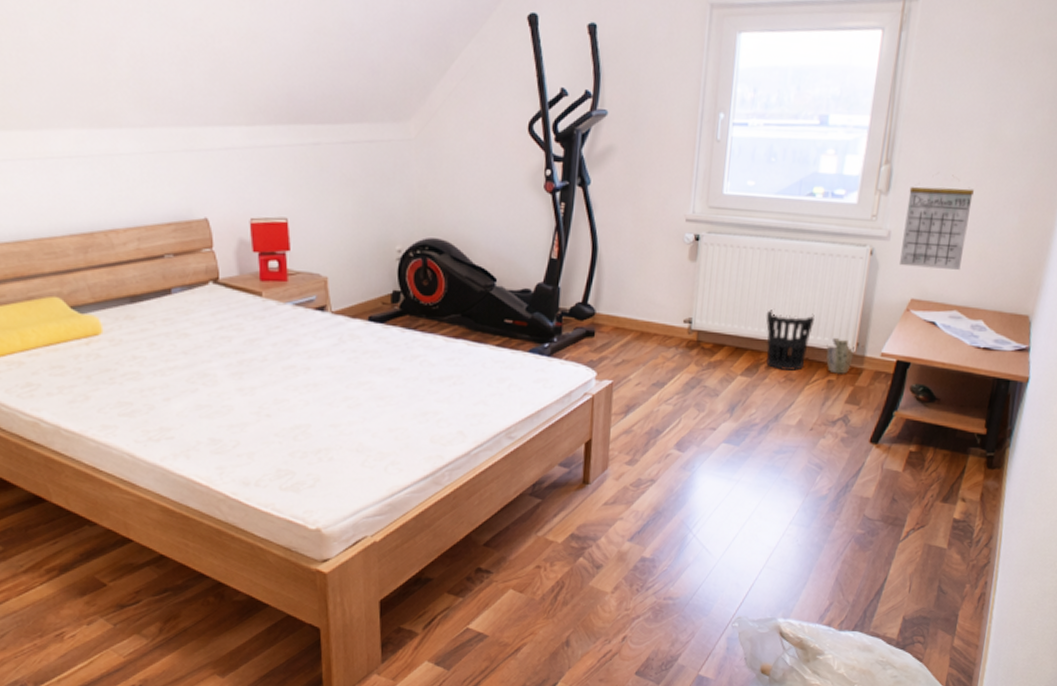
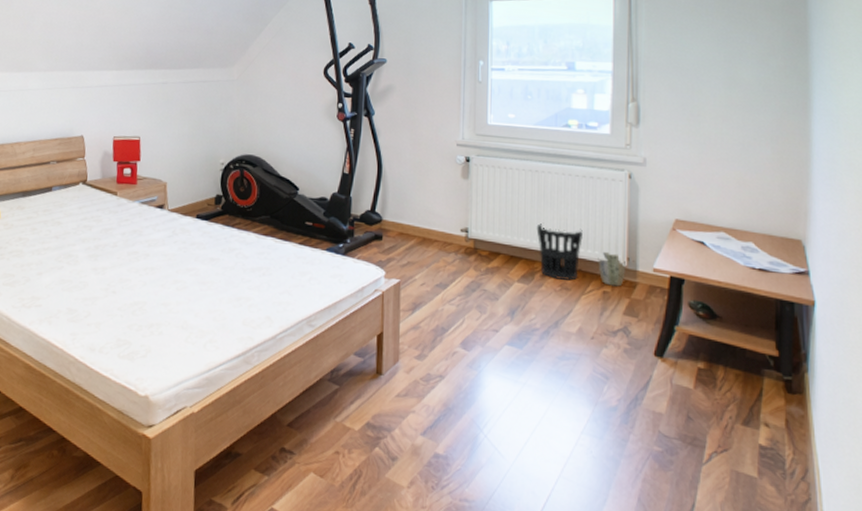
calendar: present [900,175,974,270] -> none [658,111,722,194]

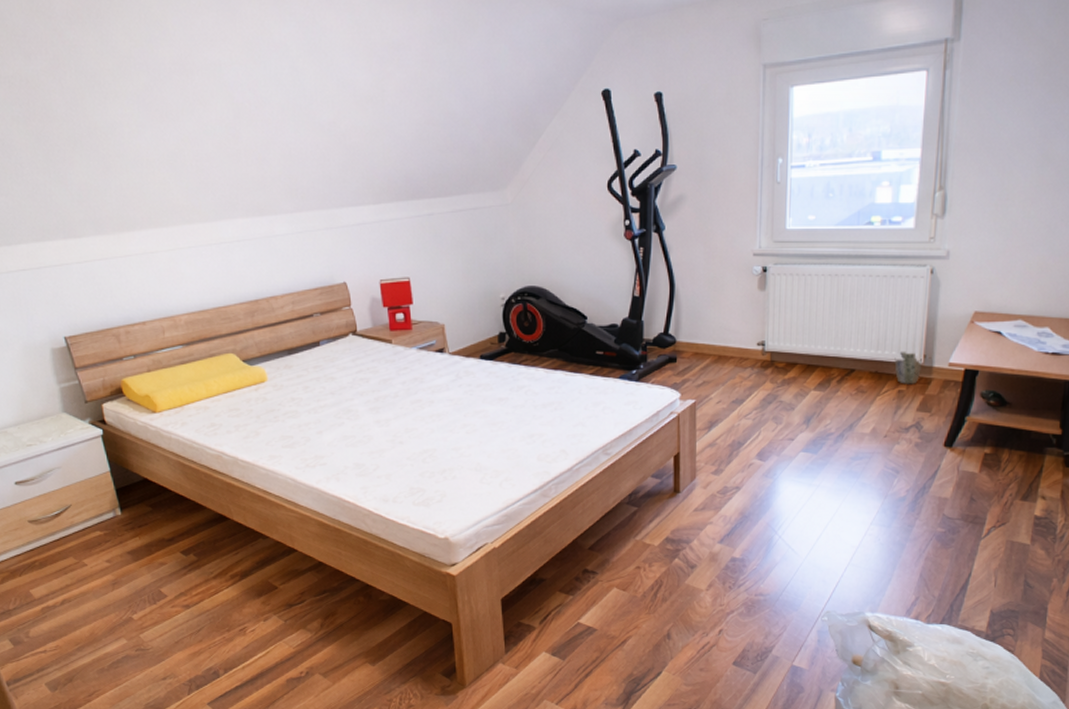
wastebasket: present [536,223,583,281] -> none [834,329,881,383]

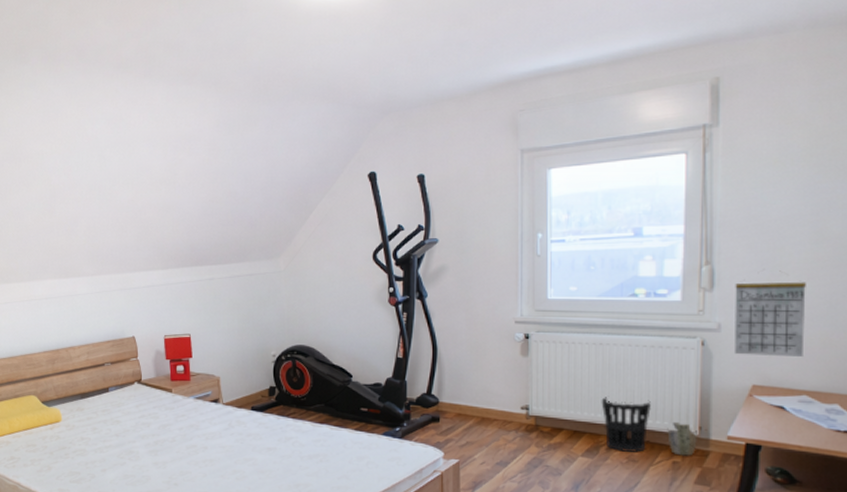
wastebasket: none [834,329,881,383] -> present [601,397,651,452]
calendar: none [961,195,1030,282] -> present [735,270,806,356]

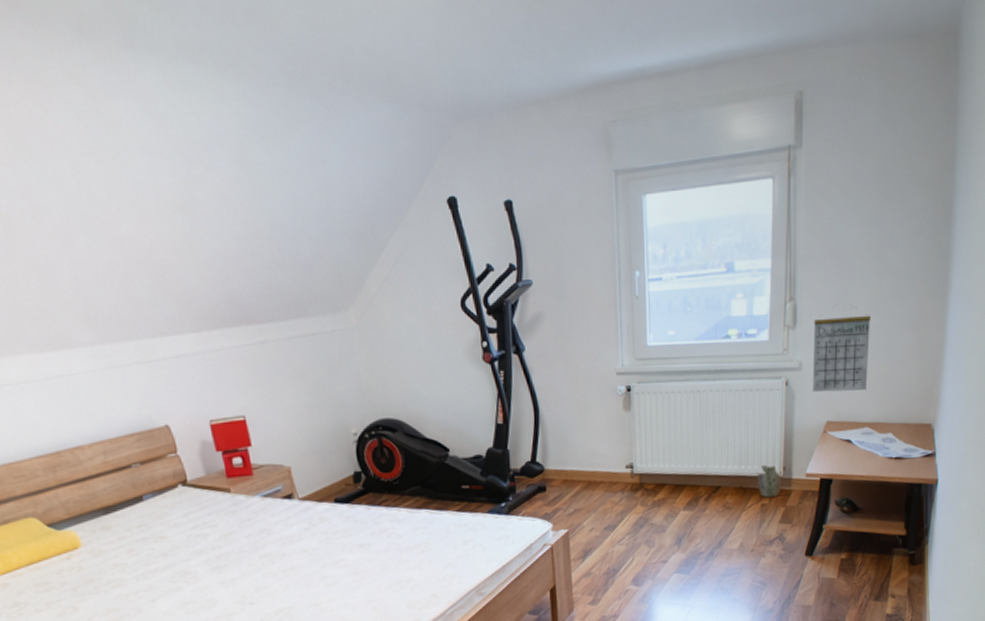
wastebasket: present [601,397,651,452] -> none [699,445,743,501]

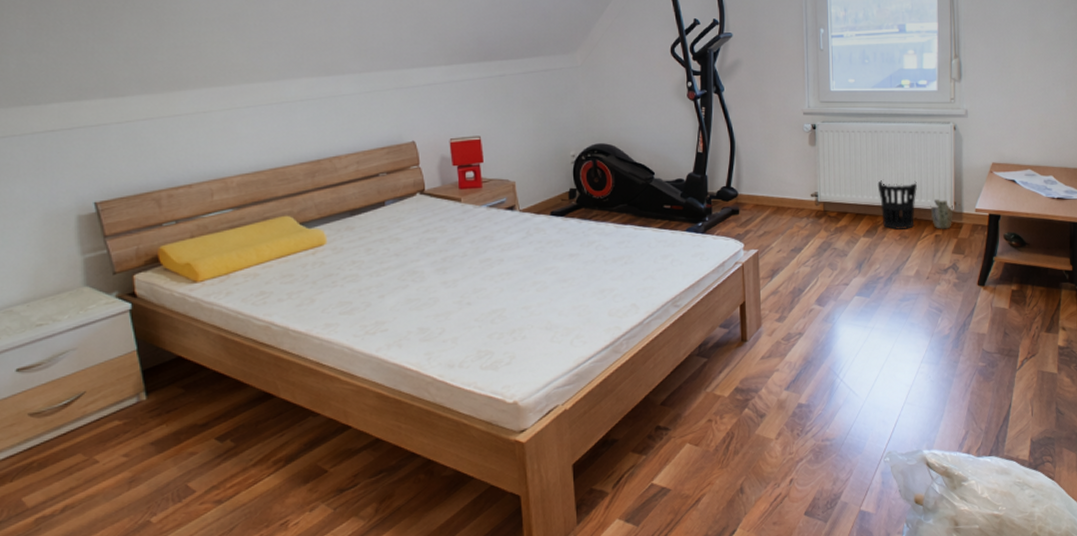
wastebasket: none [699,445,743,501] -> present [877,180,917,230]
calendar: present [813,304,871,393] -> none [977,63,1028,137]

